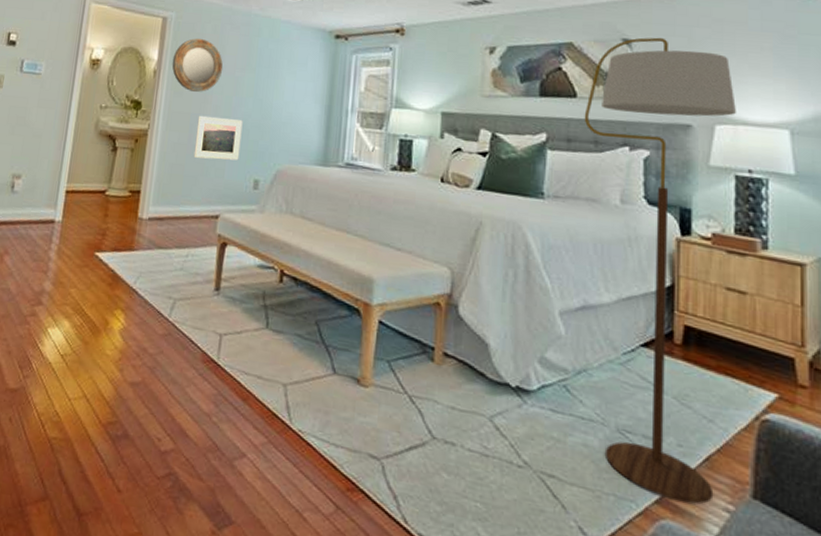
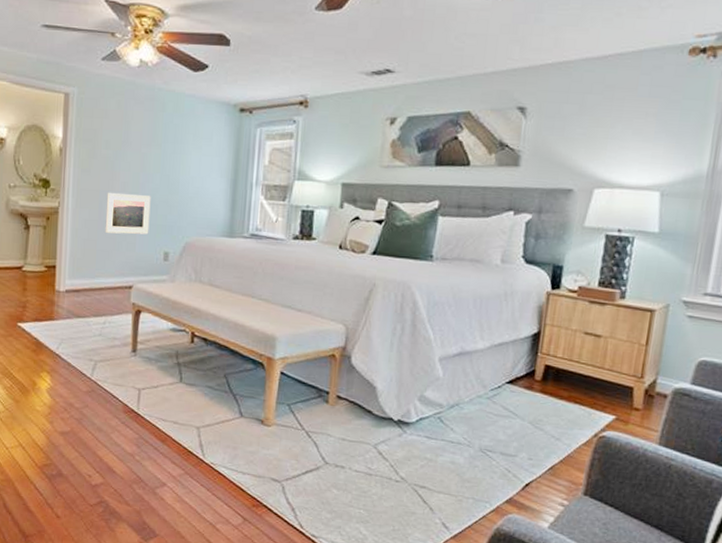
home mirror: present [172,38,223,92] -> none [77,115,129,169]
floor lamp: present [584,37,737,504] -> none [468,105,616,502]

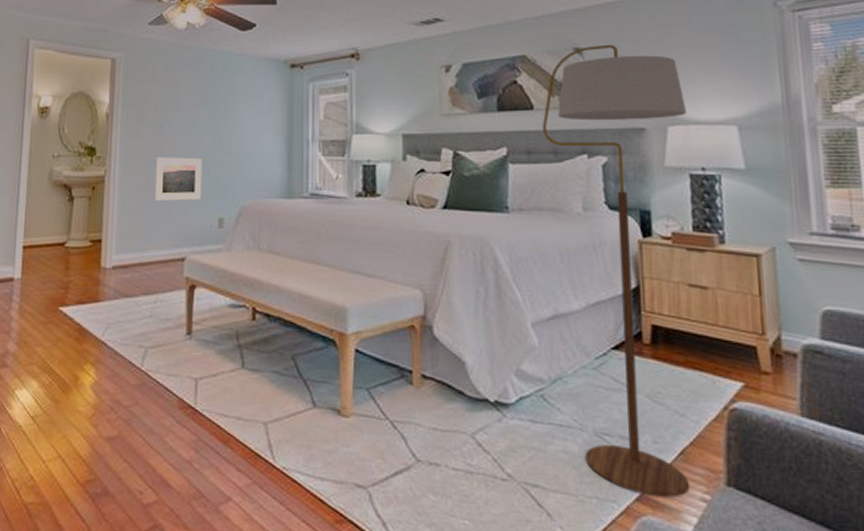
floor lamp: none [468,105,616,502] -> present [542,44,691,498]

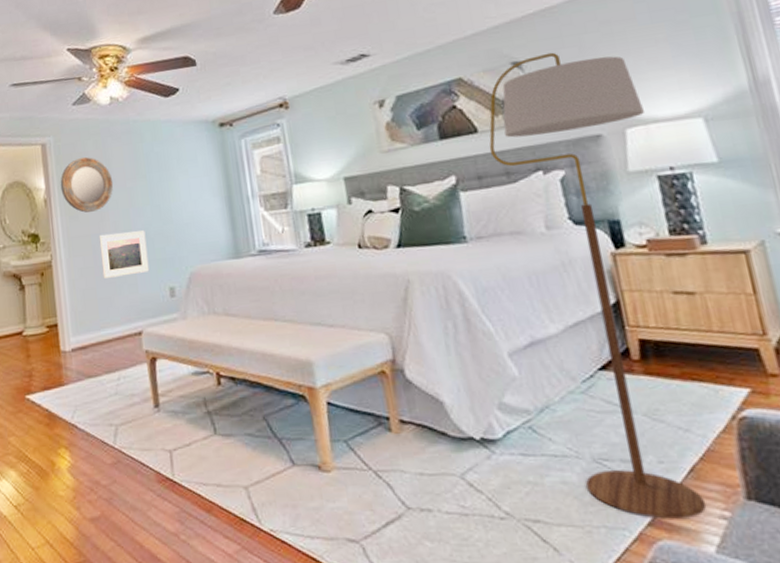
home mirror: none [124,78,178,133] -> present [60,157,114,213]

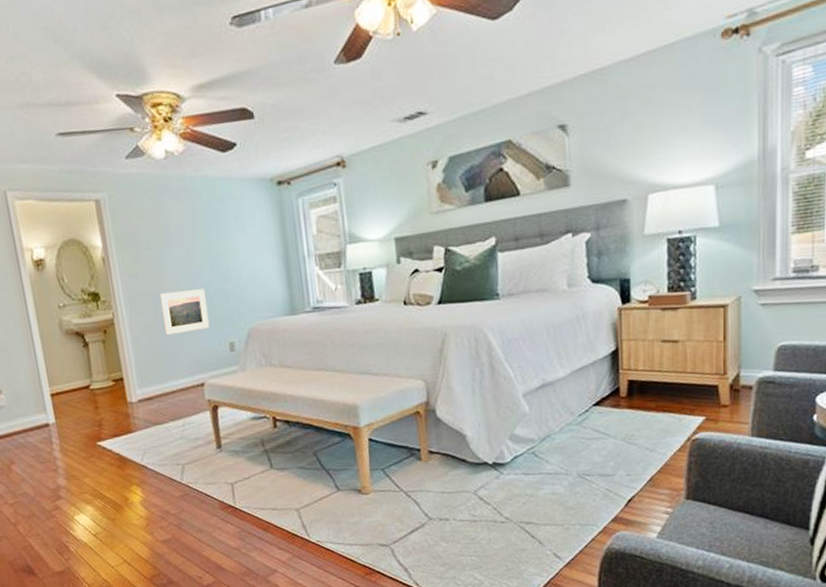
home mirror: present [60,157,114,213] -> none [117,214,172,271]
floor lamp: present [489,52,707,519] -> none [528,116,668,516]

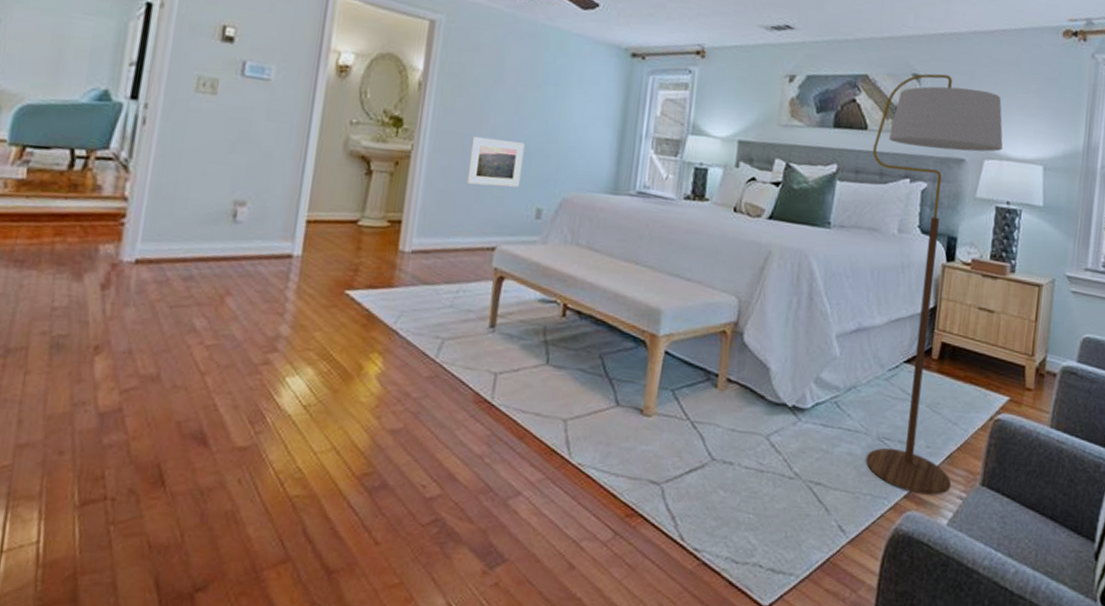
floor lamp: none [528,116,668,516] -> present [865,73,1004,495]

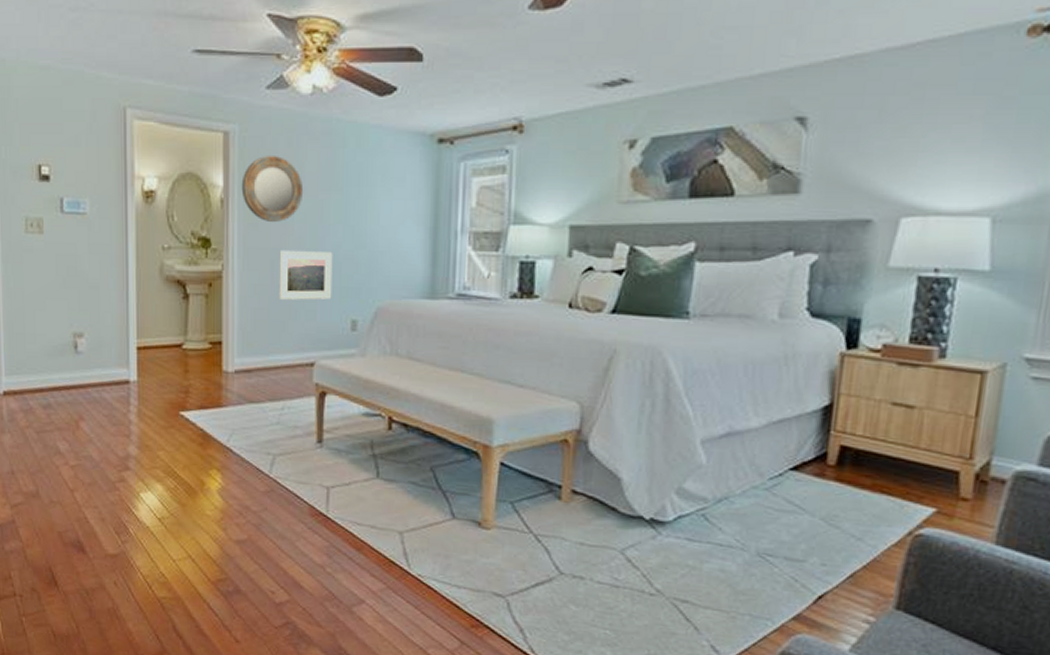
home mirror: none [441,47,503,110] -> present [241,156,304,222]
floor lamp: present [865,73,1004,495] -> none [741,112,930,618]

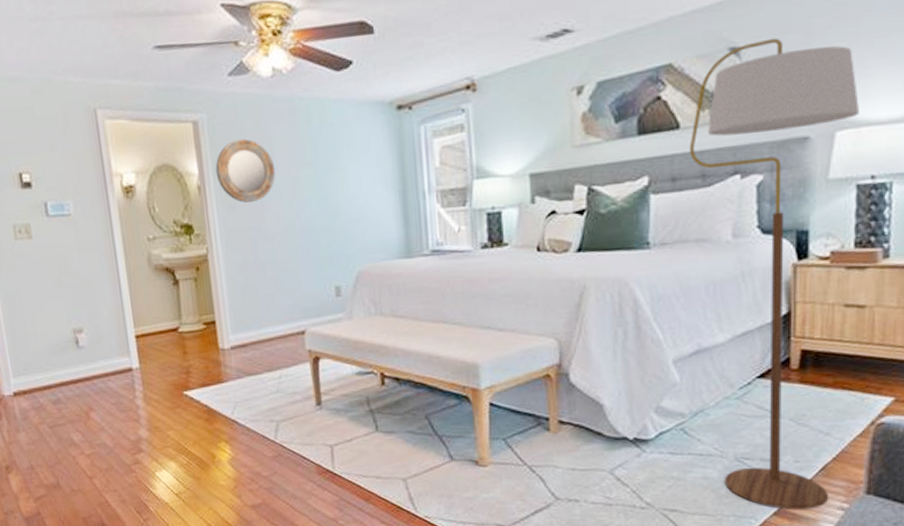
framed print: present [279,249,333,300] -> none [259,225,314,275]
floor lamp: none [741,112,930,618] -> present [689,37,861,510]

